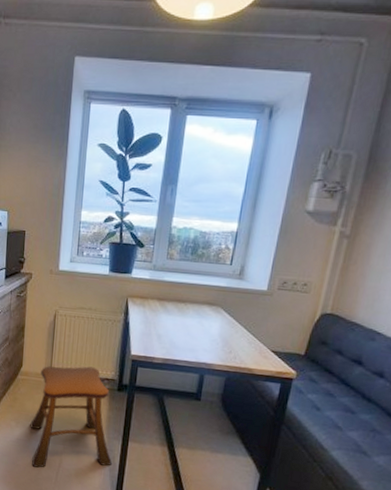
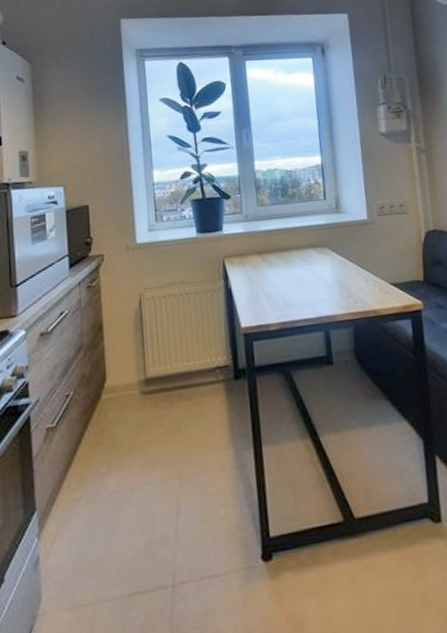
stool: present [30,366,112,468] -> none [128,356,247,529]

